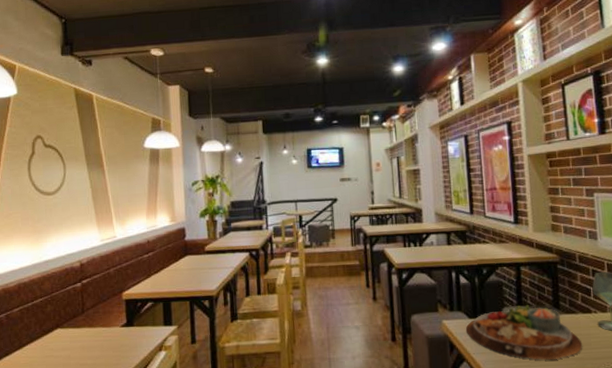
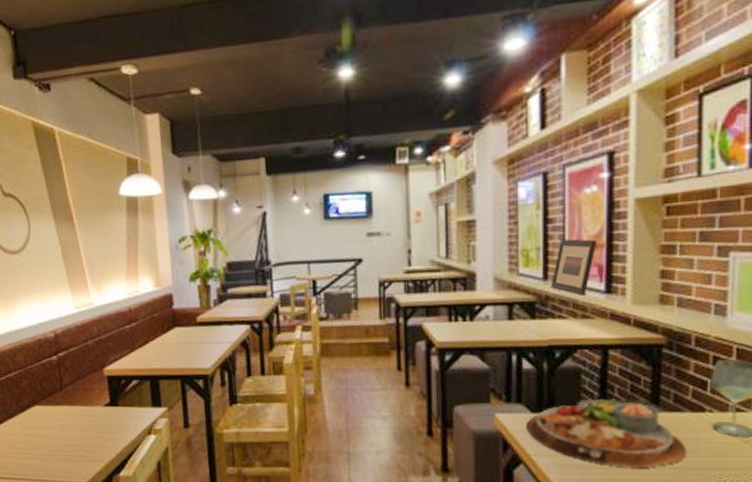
picture frame: none [476,184,505,226] -> present [550,239,596,296]

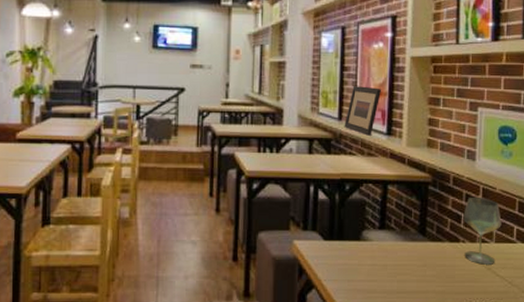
food platter: present [527,399,687,468] -> none [319,229,446,293]

